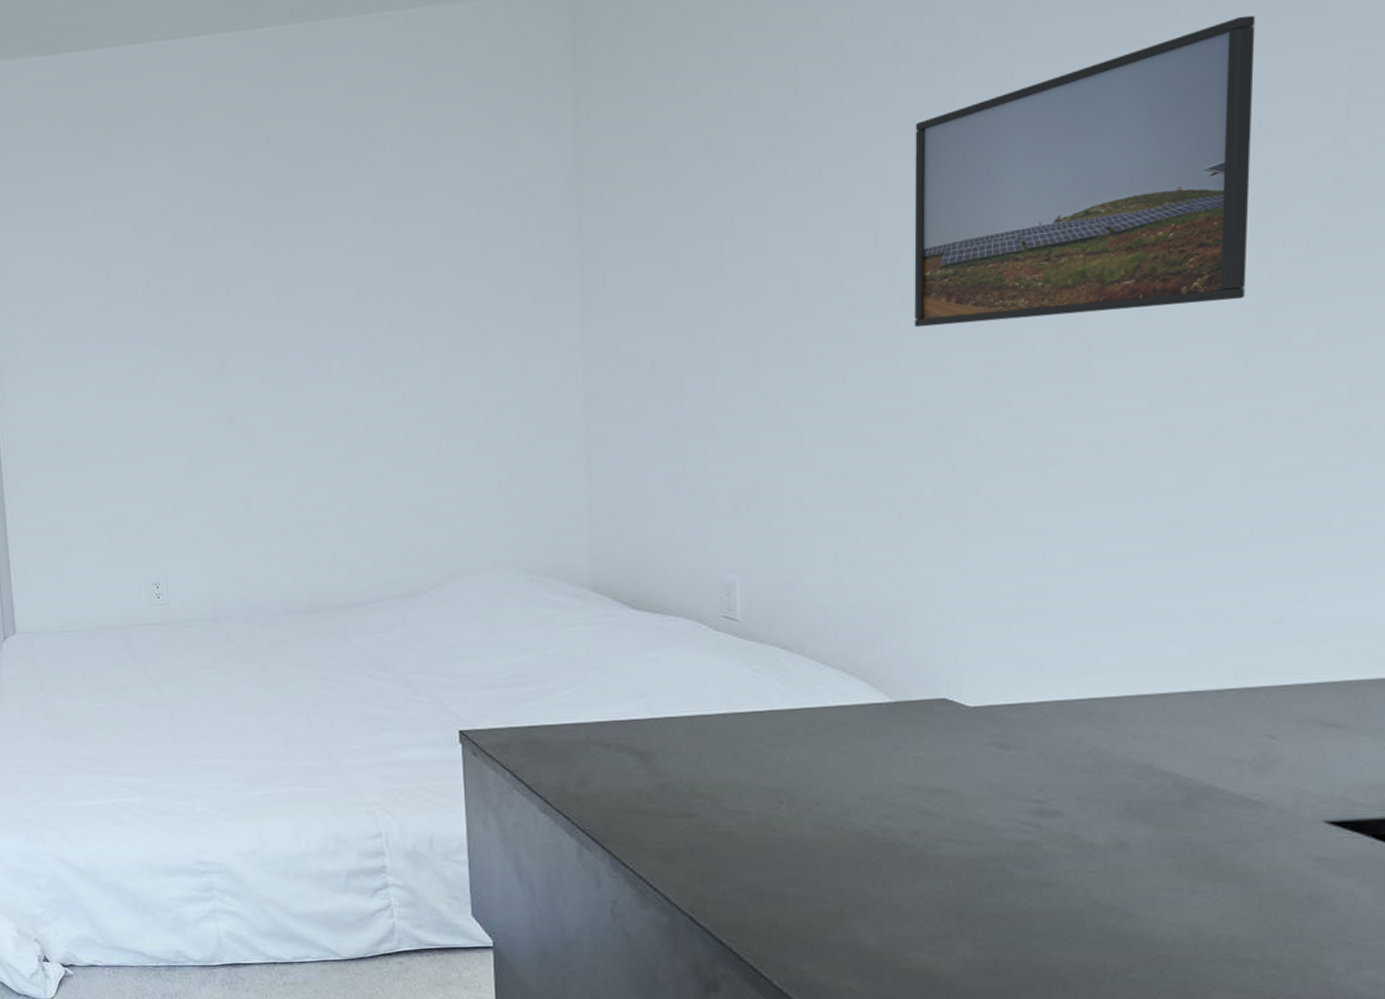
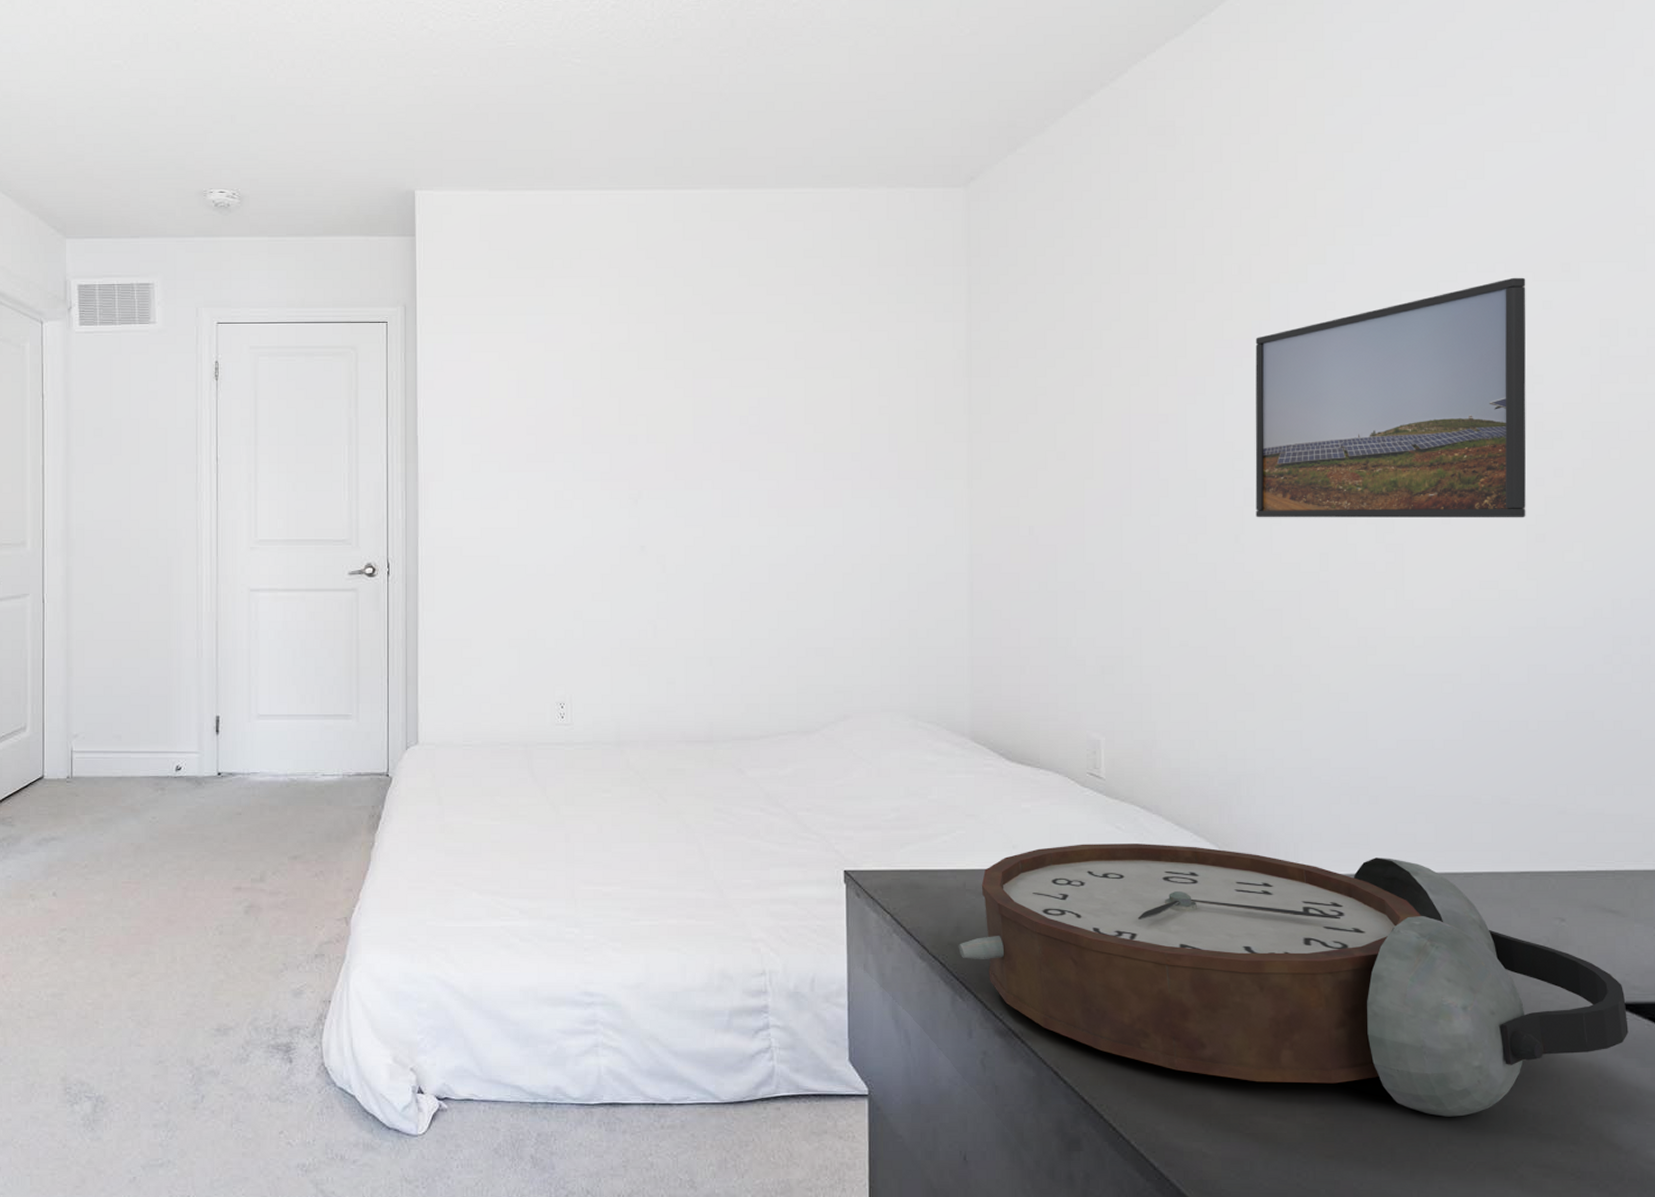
alarm clock: none [583,683,1347,946] -> present [958,844,1629,1117]

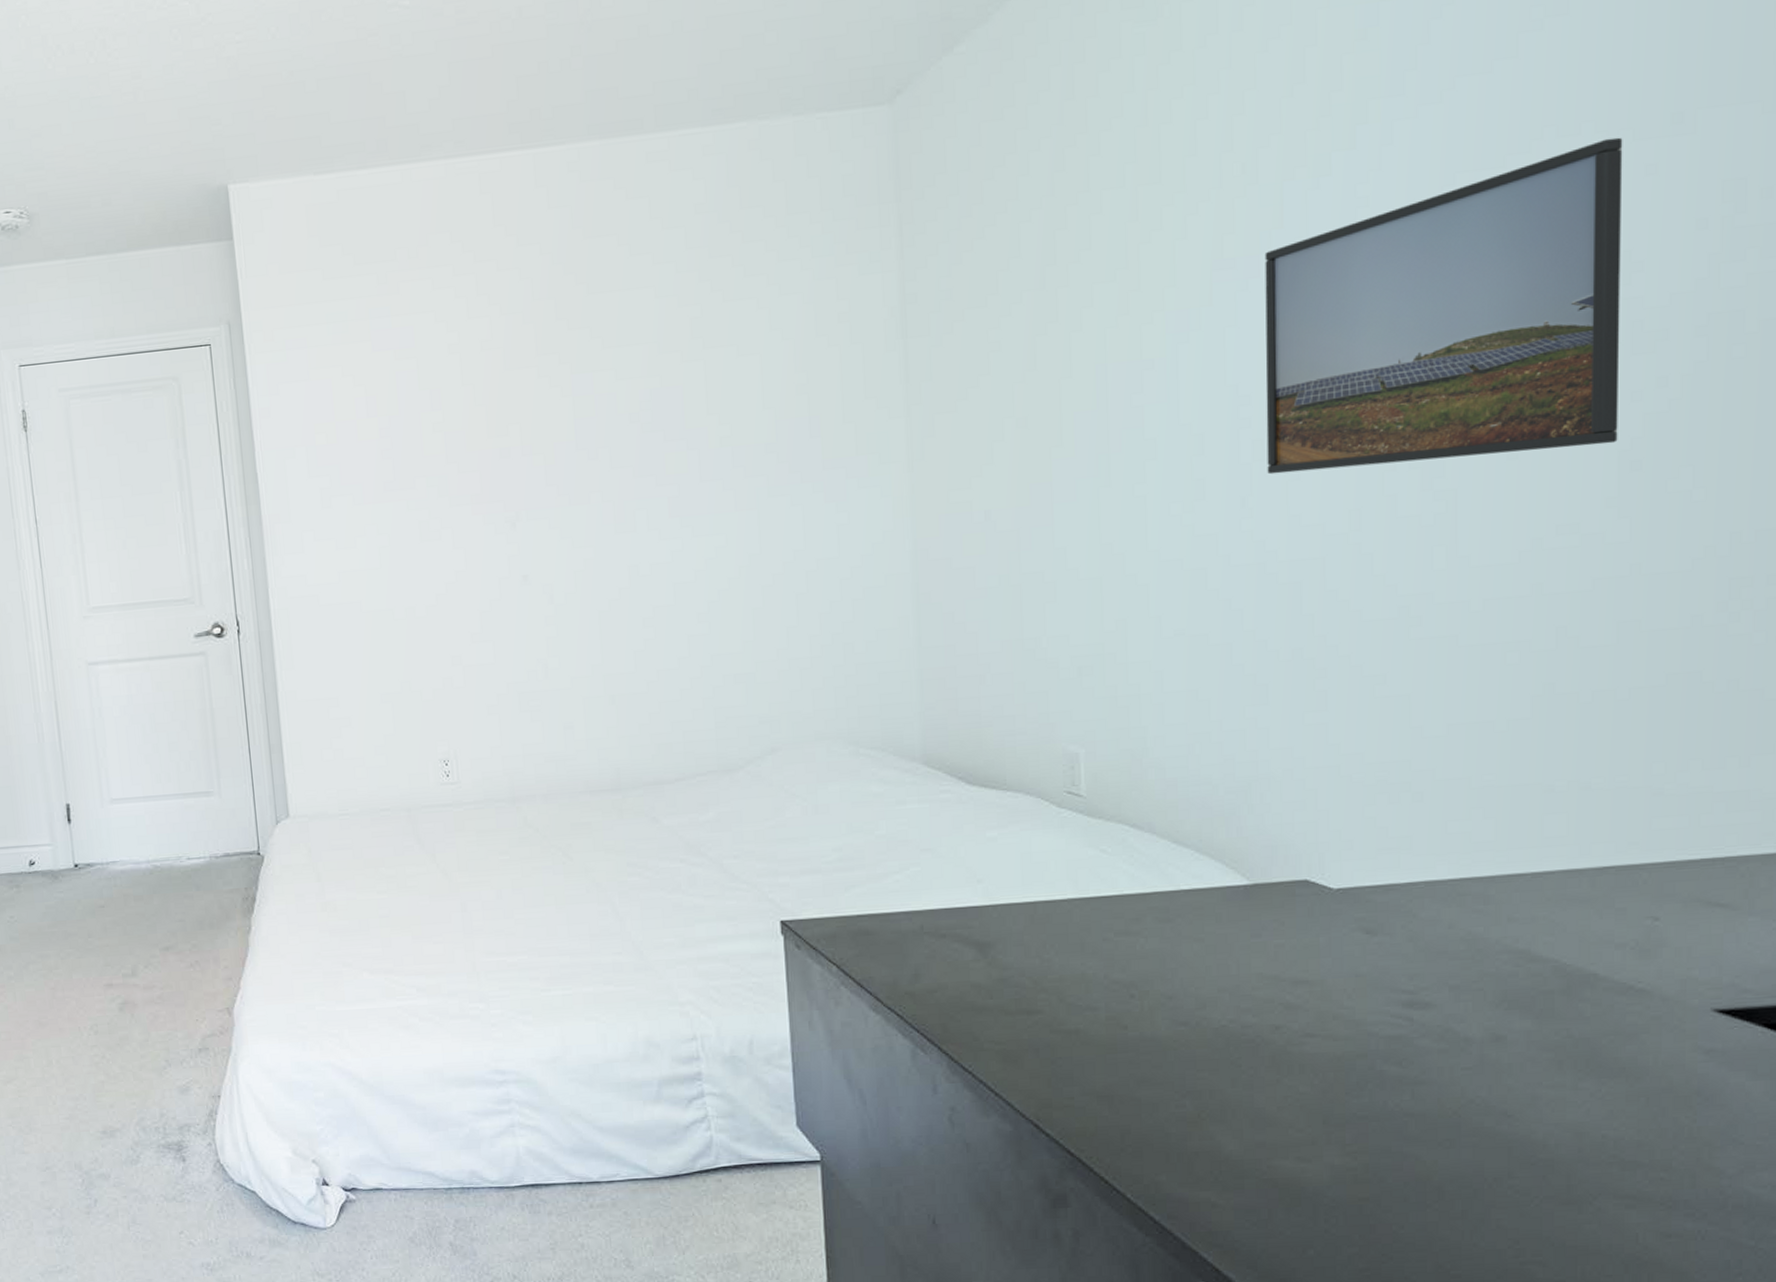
alarm clock: present [958,844,1629,1117] -> none [917,862,1737,1149]

